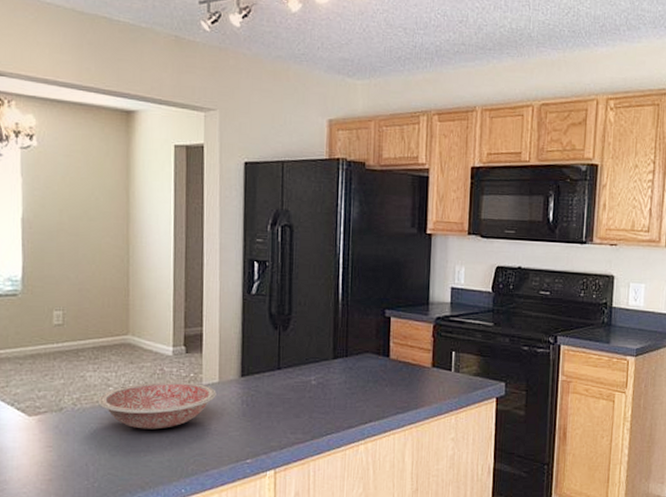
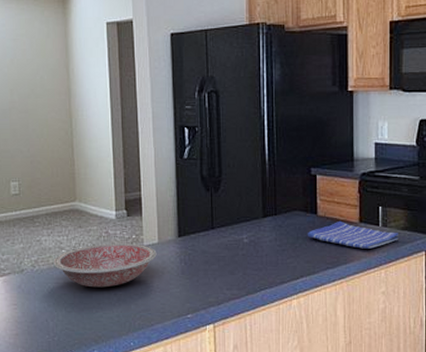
dish towel: none [378,364,470,394] -> present [307,220,398,249]

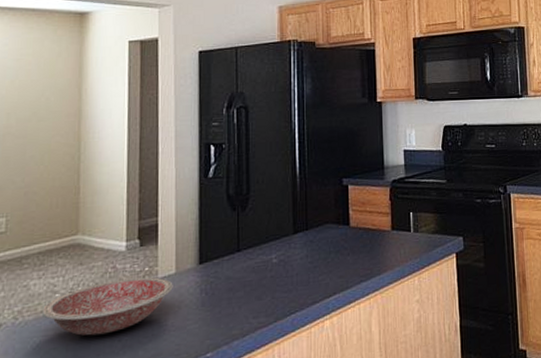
dish towel: present [307,220,398,249] -> none [339,230,430,257]

